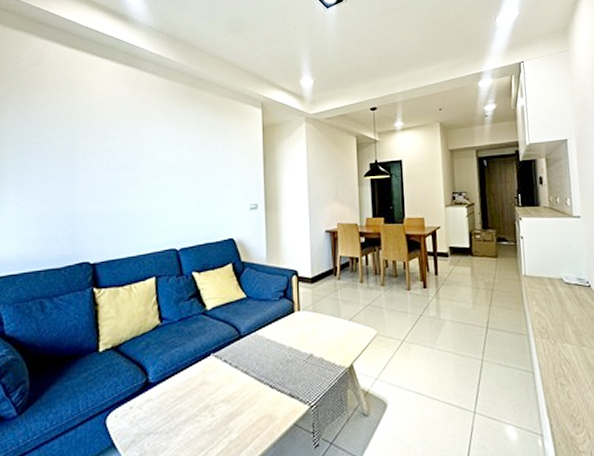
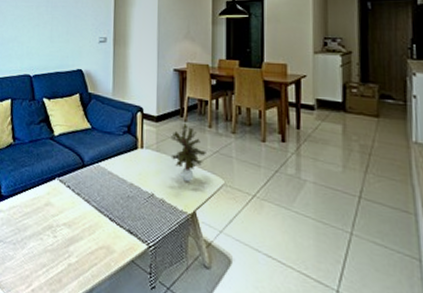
potted plant: none [326,280,359,338] -> present [171,122,206,183]

